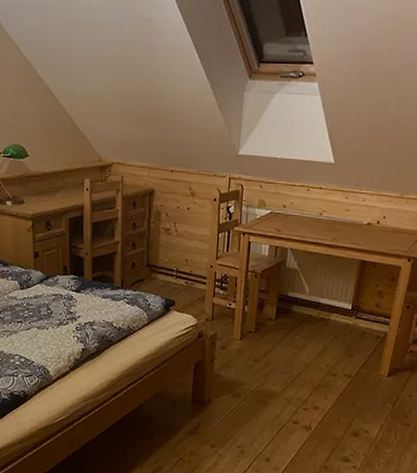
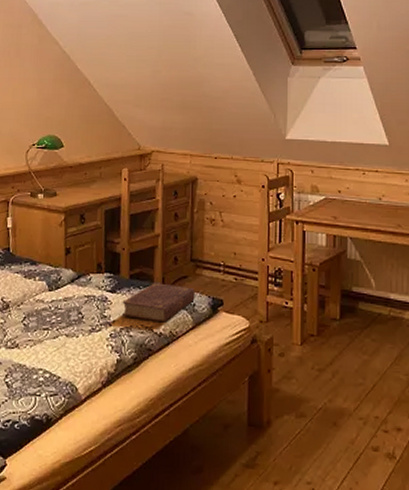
book: none [86,284,150,319] -> present [121,283,195,323]

